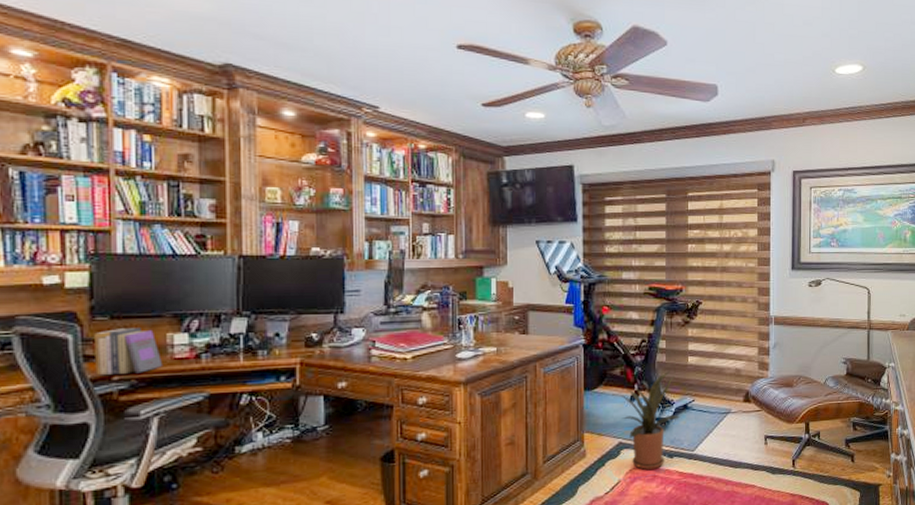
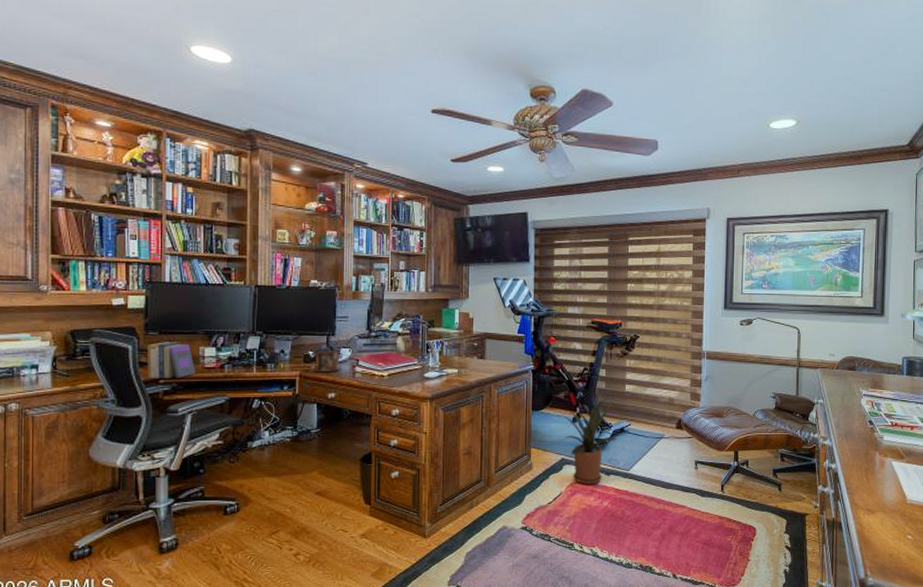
desk organizer: none [321,323,350,359] -> present [316,343,339,373]

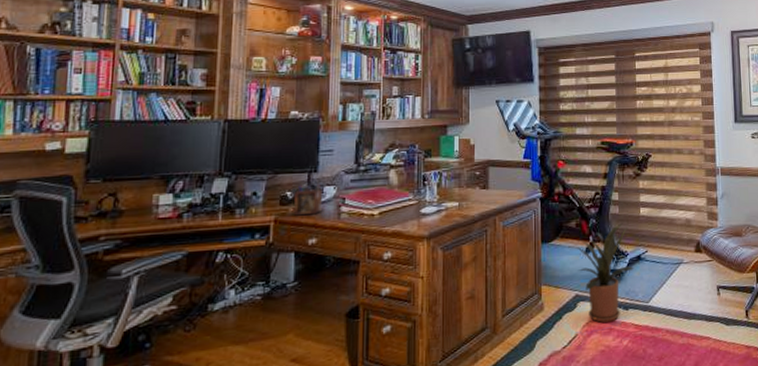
books: present [147,341,196,378] -> none [84,188,148,236]

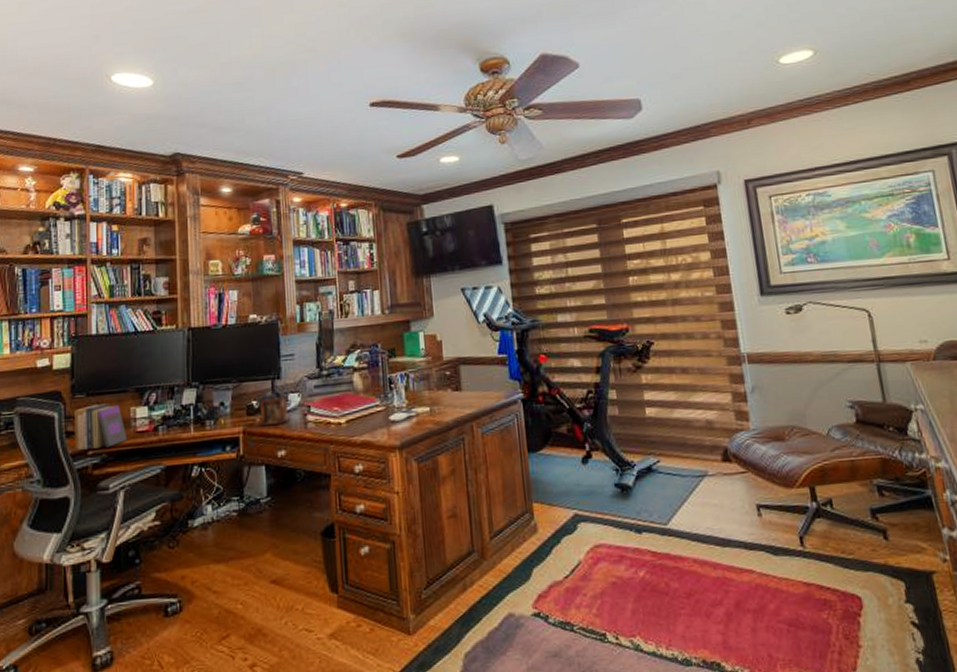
books: none [84,188,148,236] -> present [74,402,128,450]
house plant: present [568,223,635,323] -> none [560,427,646,549]

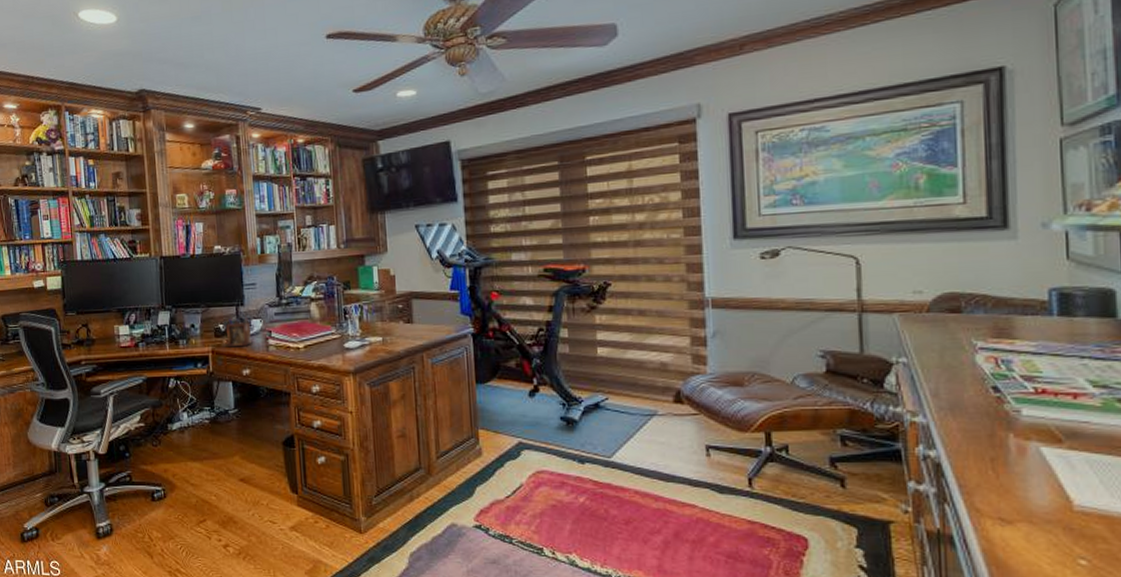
books: present [74,402,128,450] -> none [68,320,114,360]

